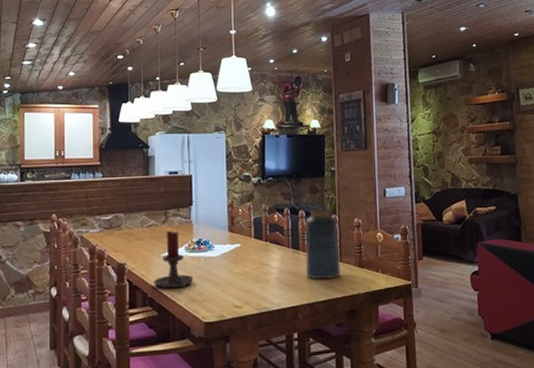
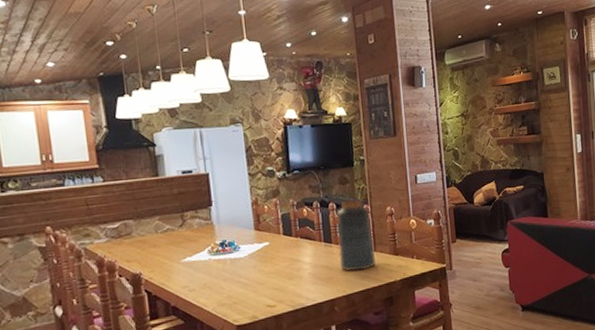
candle holder: present [154,230,194,288] -> none [175,234,221,296]

